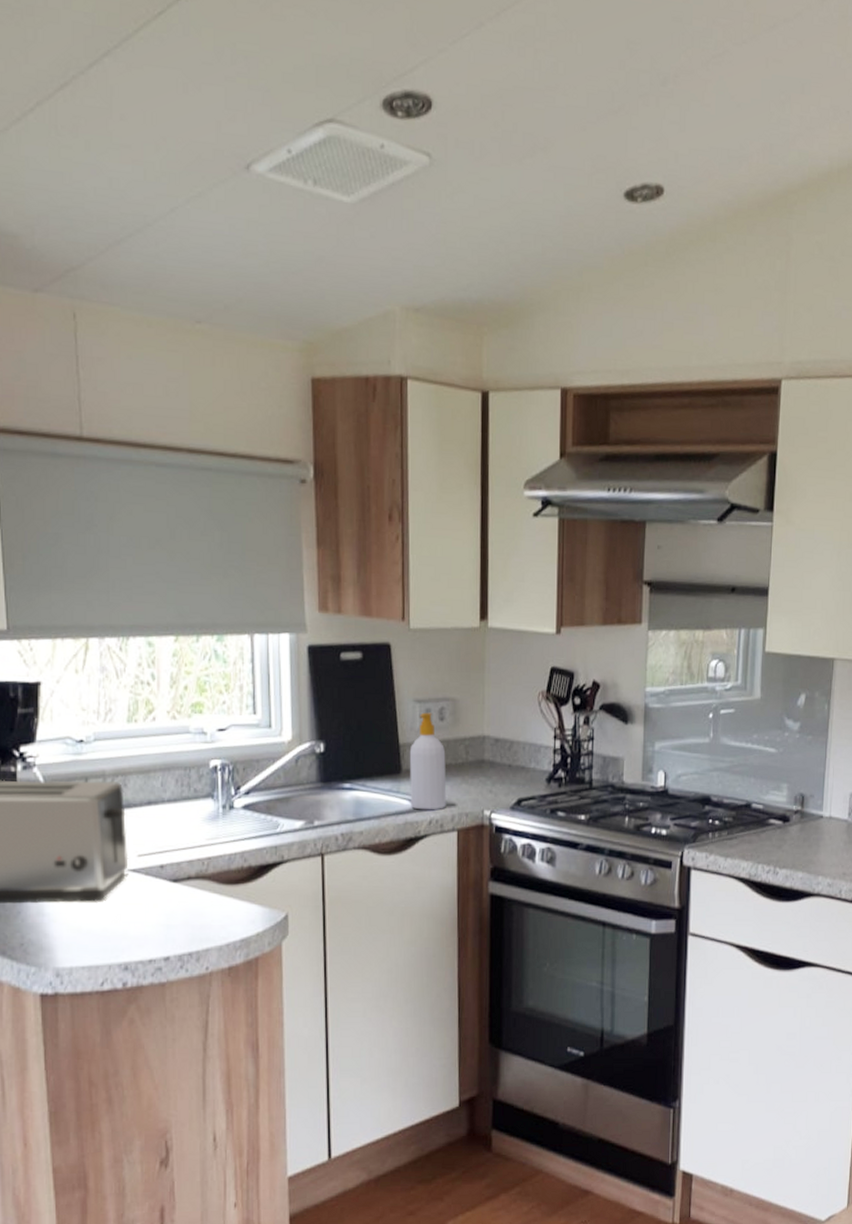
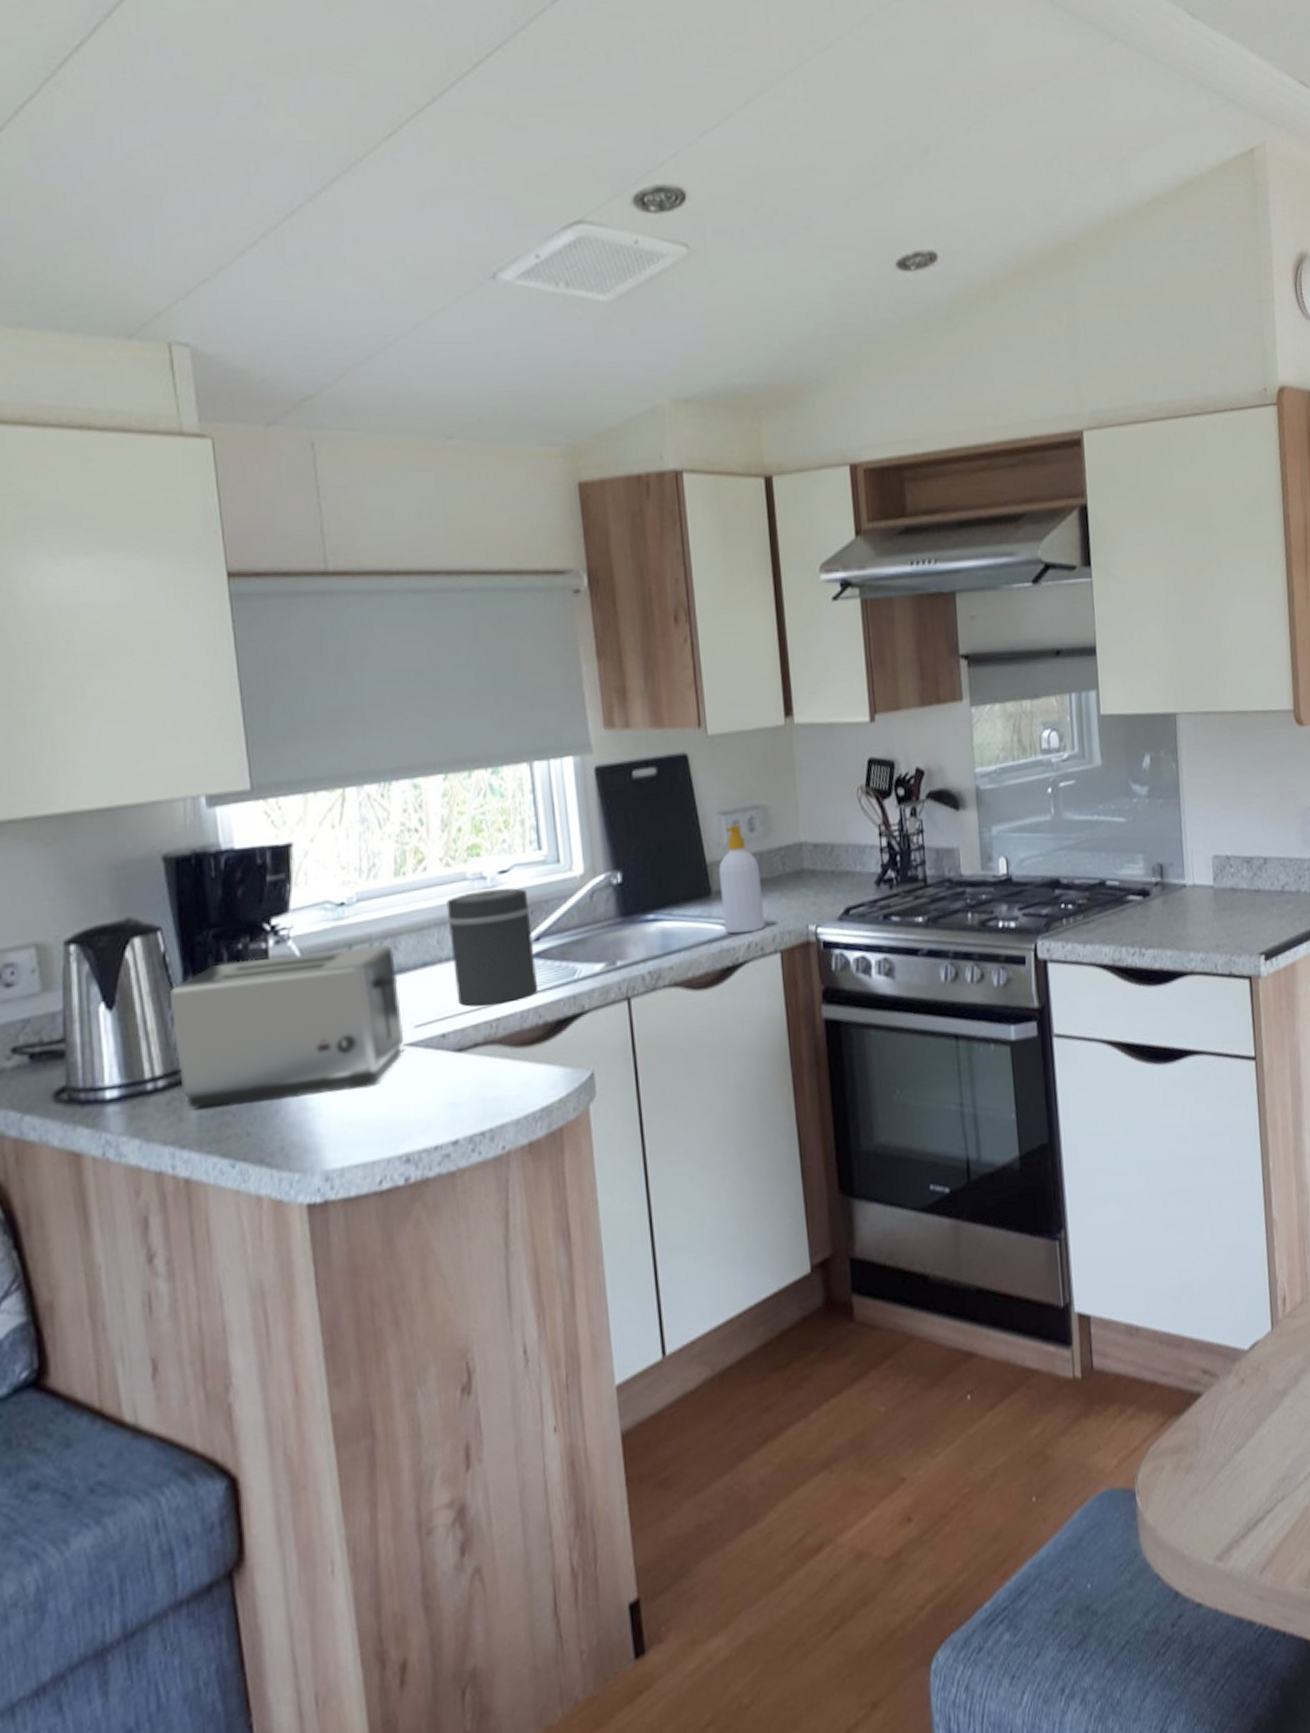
cylinder: none [171,744,246,845] -> present [446,888,539,1006]

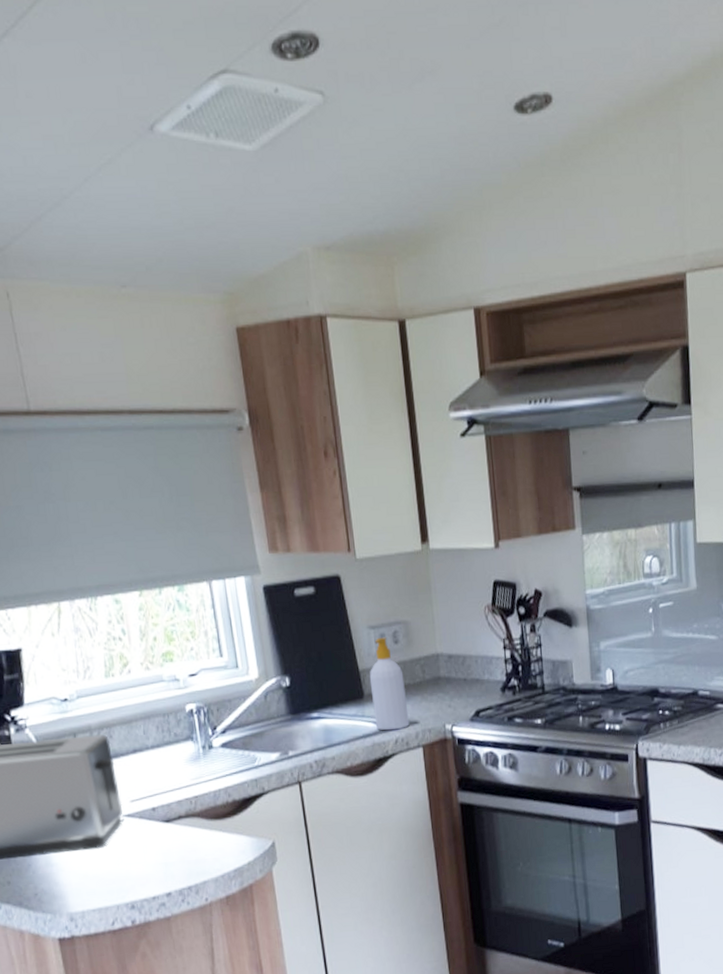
cylinder: present [446,888,539,1006] -> none [148,689,227,786]

